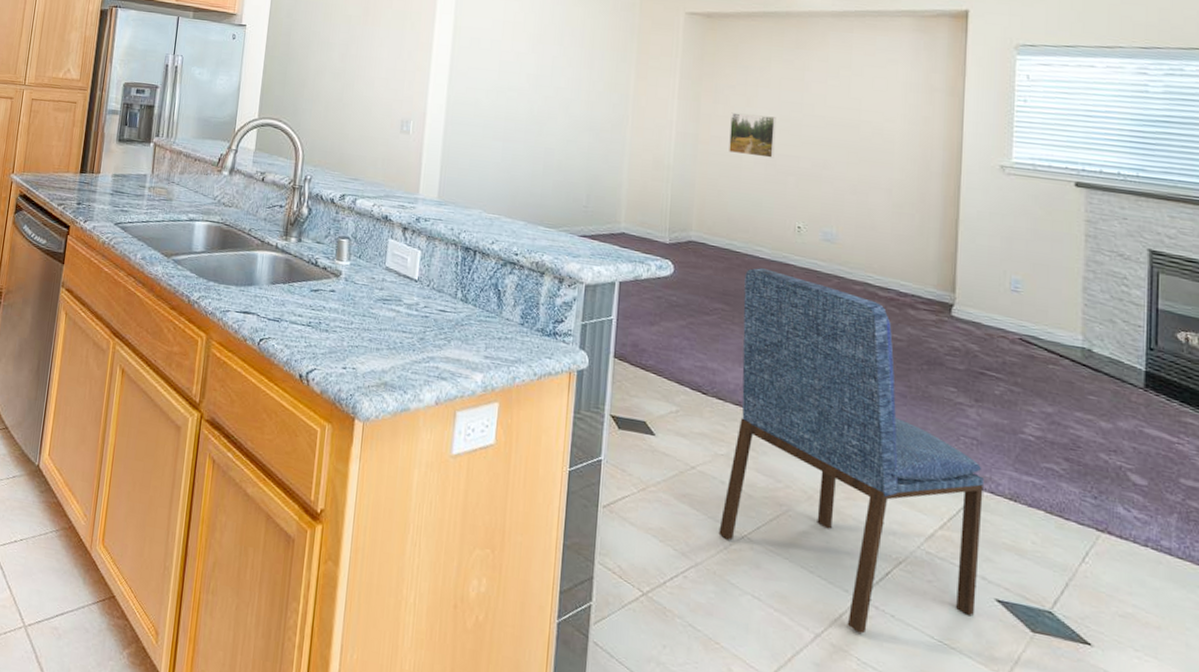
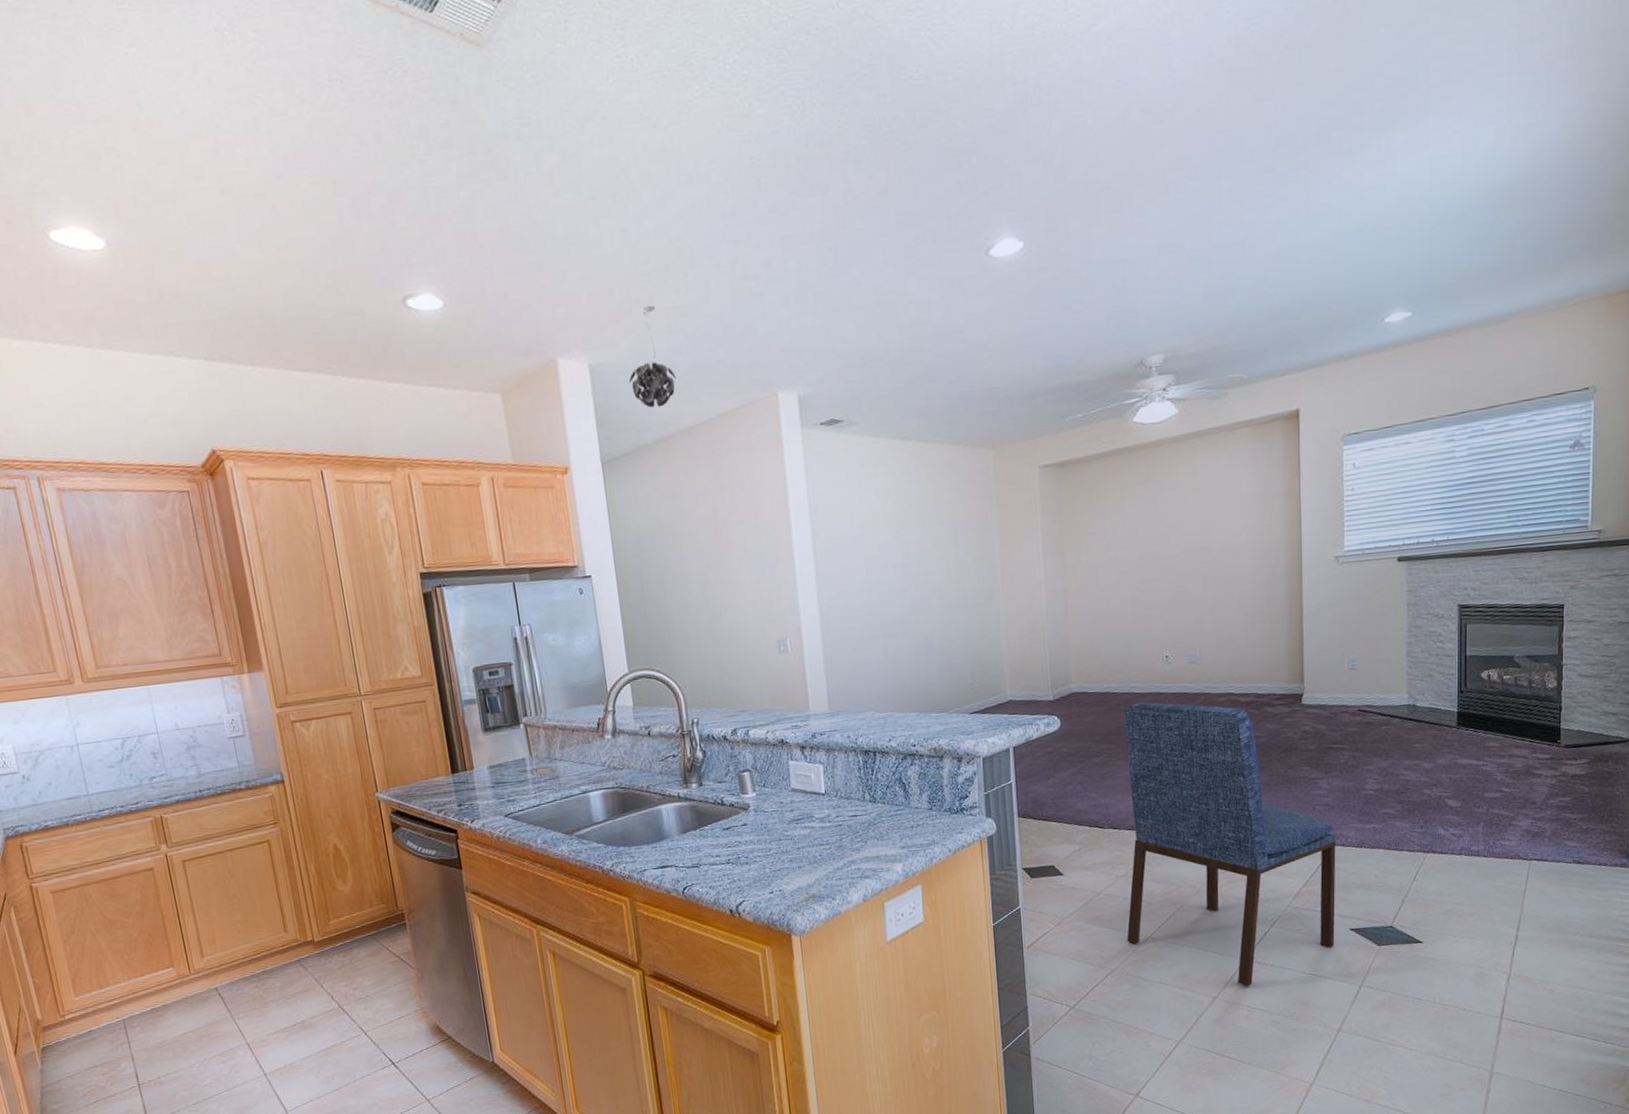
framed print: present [729,112,776,158] -> none [1094,555,1138,599]

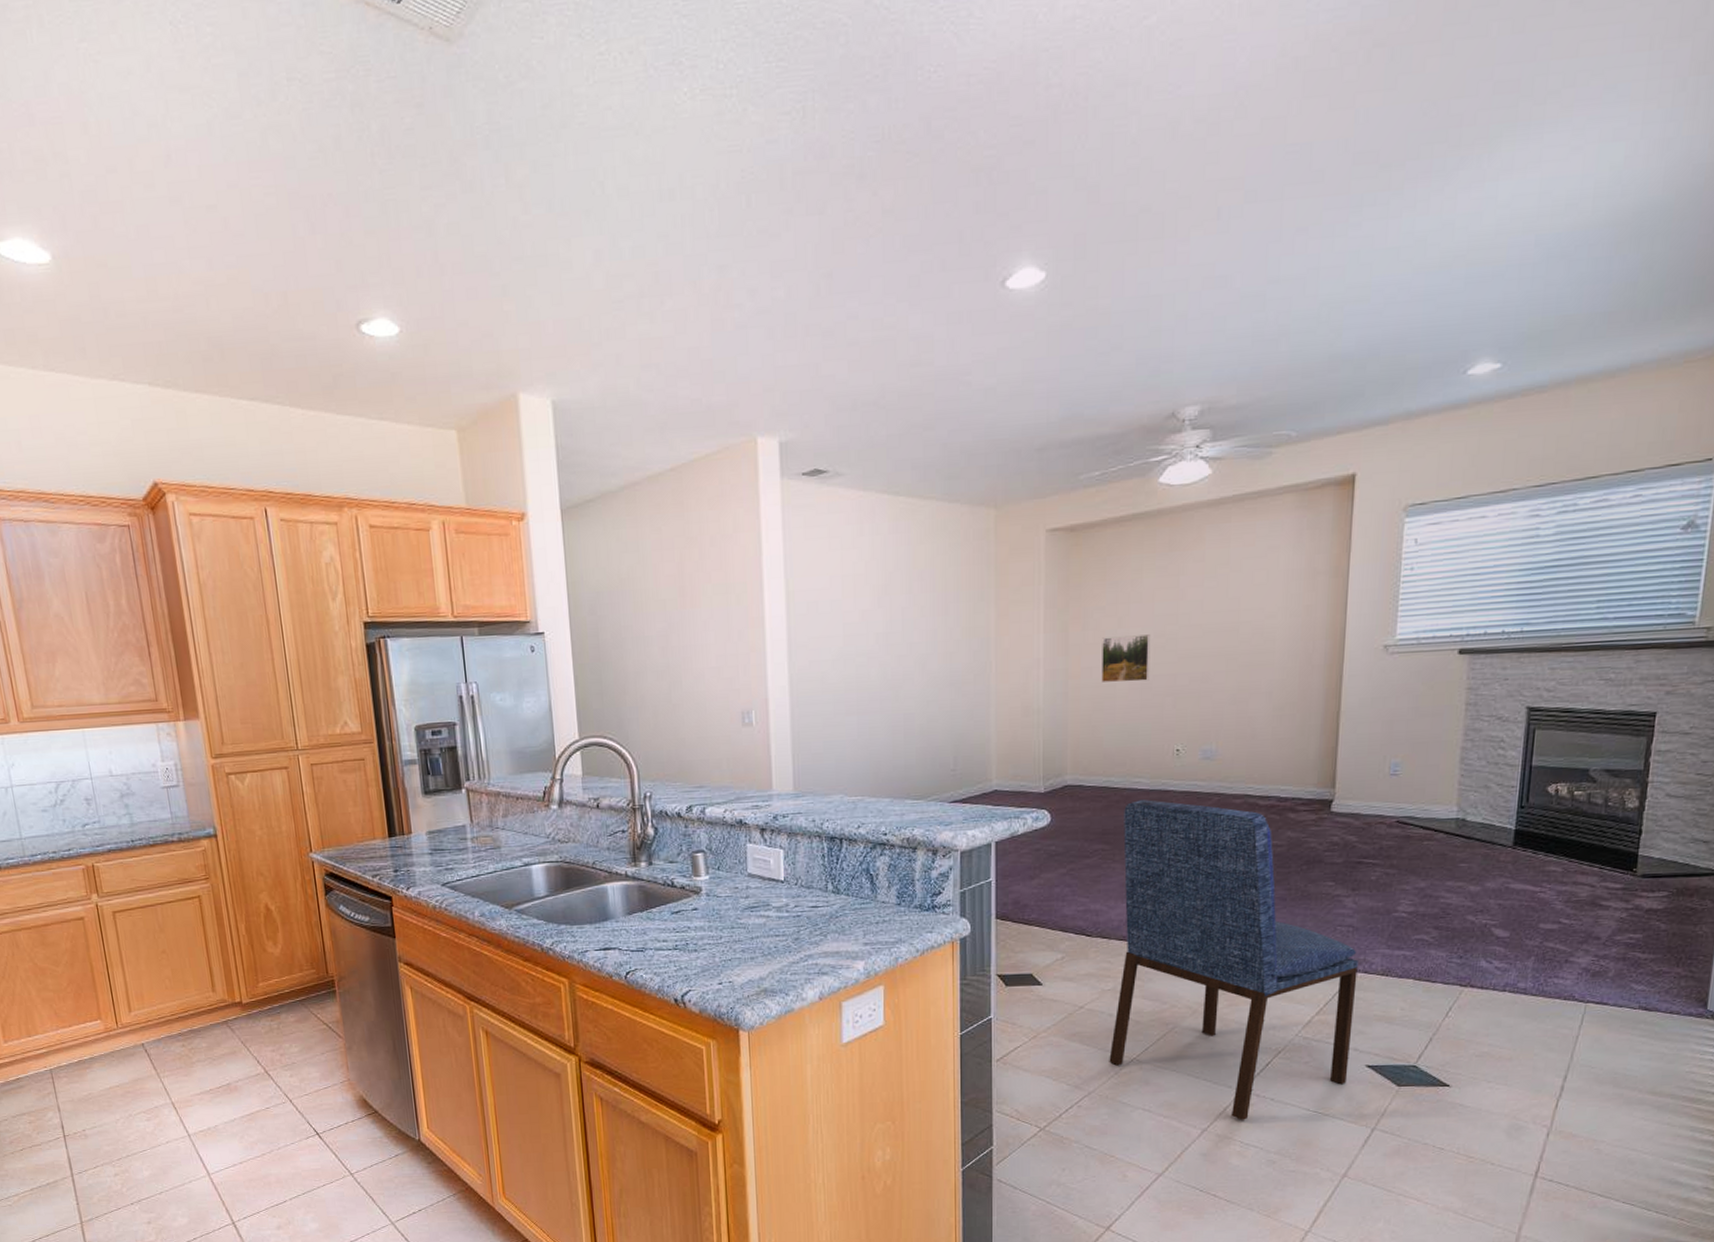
pendant light: present [628,305,676,408] -> none [594,336,646,451]
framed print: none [1094,555,1138,599] -> present [1101,634,1151,683]

